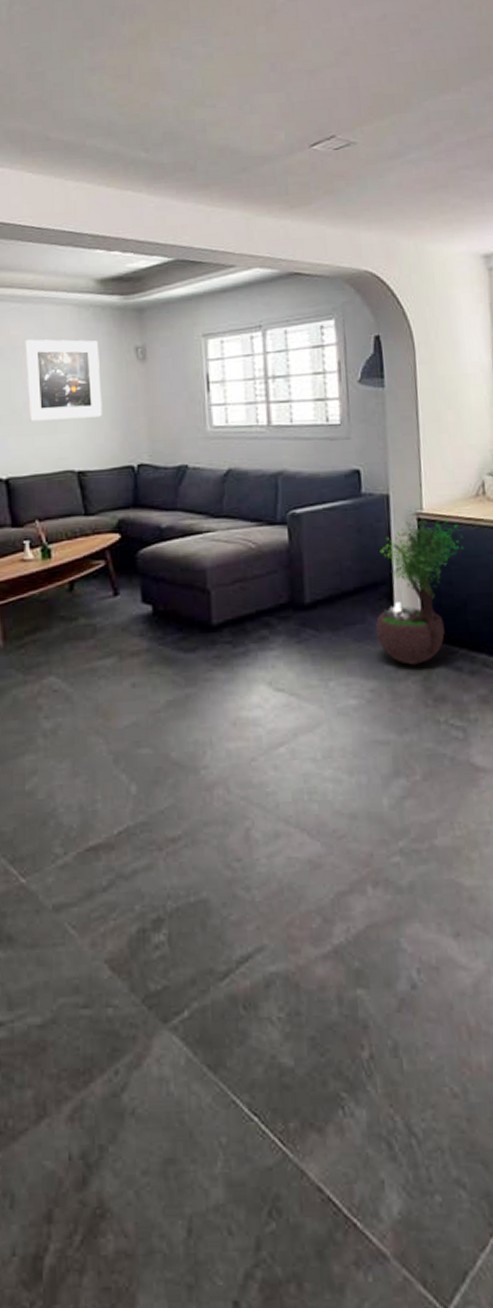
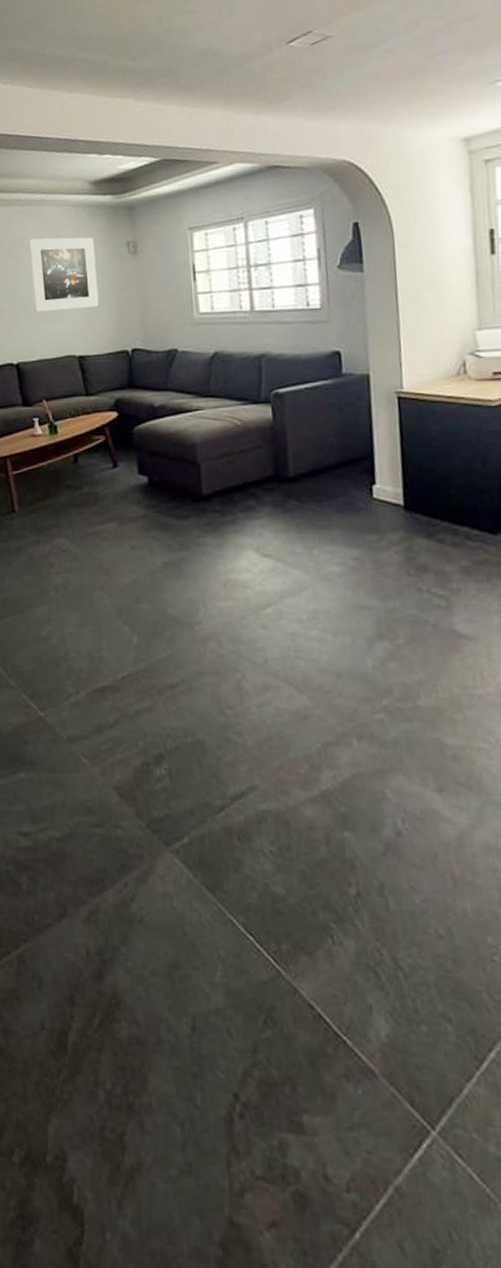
potted tree: present [376,513,464,665] -> none [358,392,445,536]

